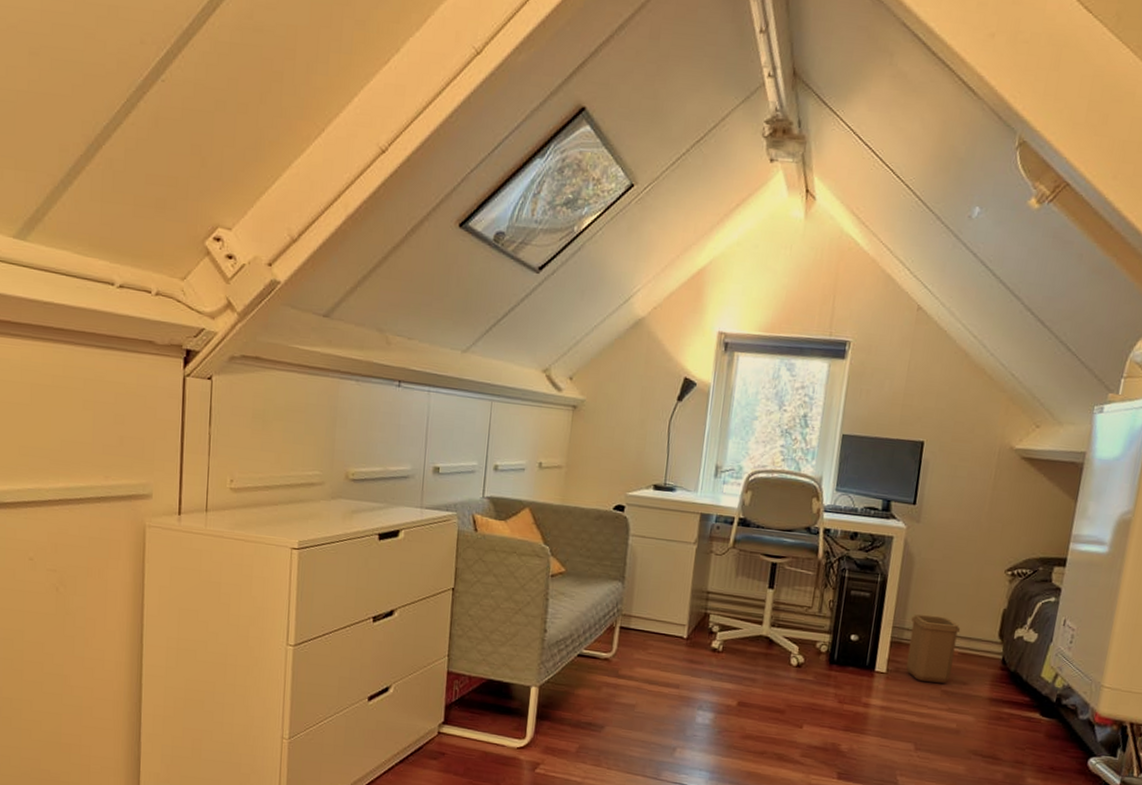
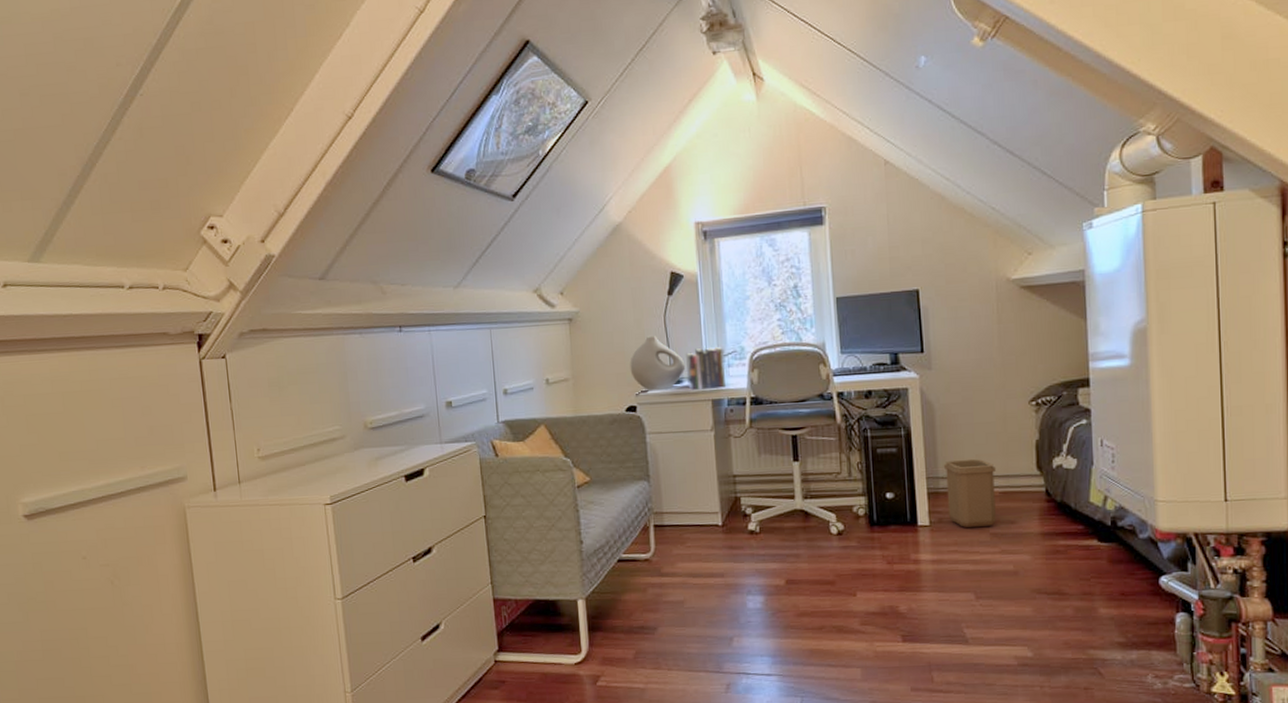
vase: none [625,438,682,496] -> present [630,336,686,392]
books: none [679,460,722,504] -> present [686,346,726,390]

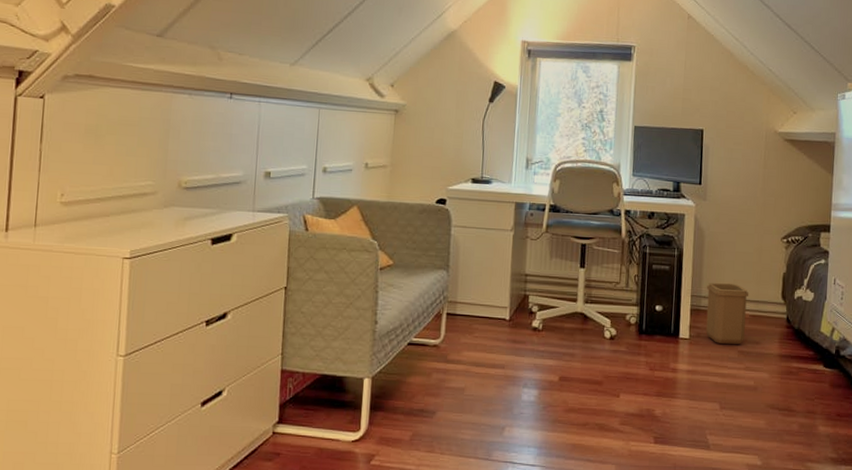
vase: present [630,336,686,392] -> none [445,137,496,188]
books: present [686,346,726,390] -> none [495,154,531,194]

